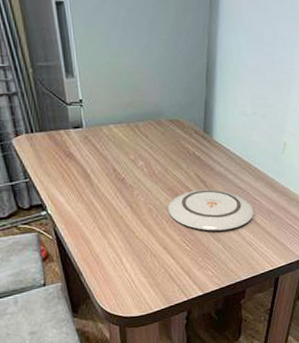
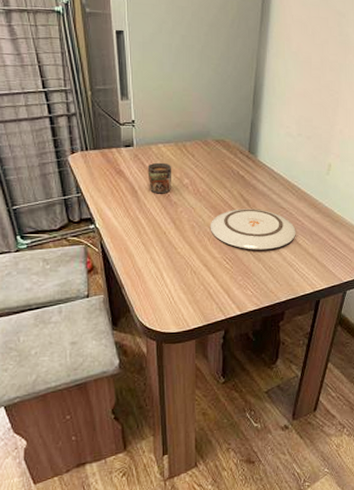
mug: none [99,144,126,177] -> present [147,162,172,194]

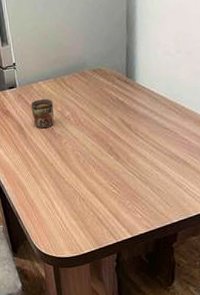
plate: present [210,209,296,250] -> none [93,132,183,174]

